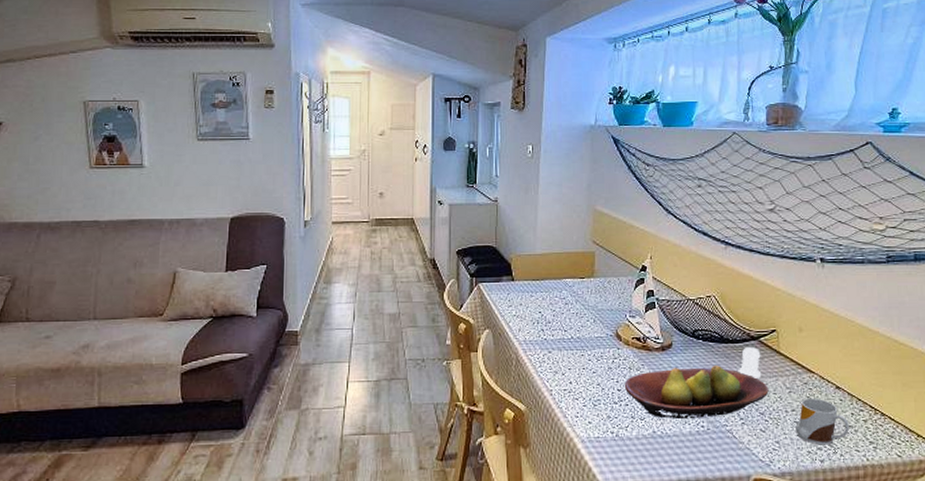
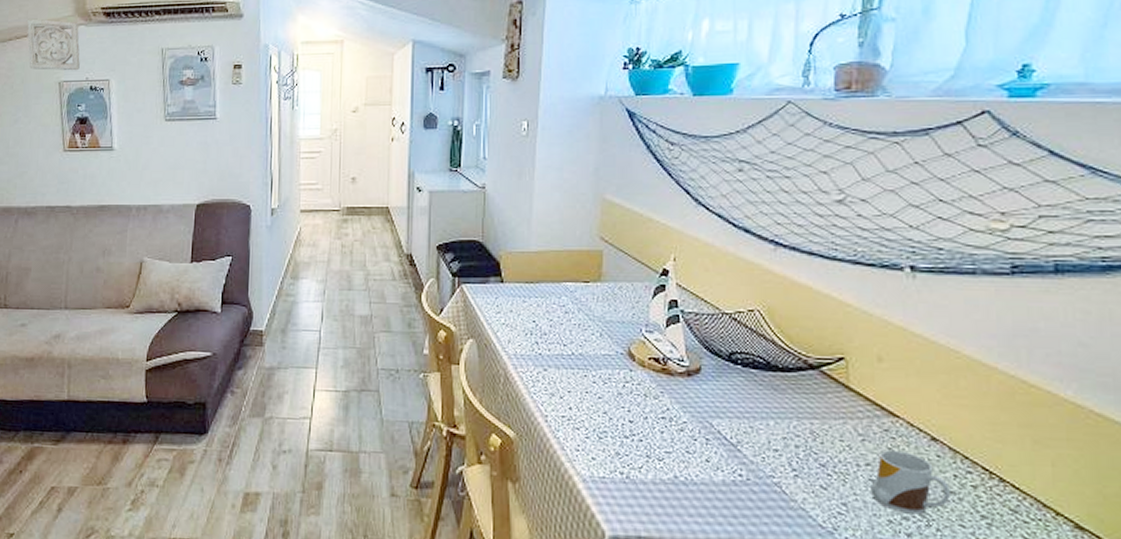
wall ornament: none [47,39,107,91] -> present [27,19,80,71]
fruit bowl: present [624,366,769,419] -> none [637,398,833,464]
salt shaker: present [738,347,762,378] -> none [790,378,823,419]

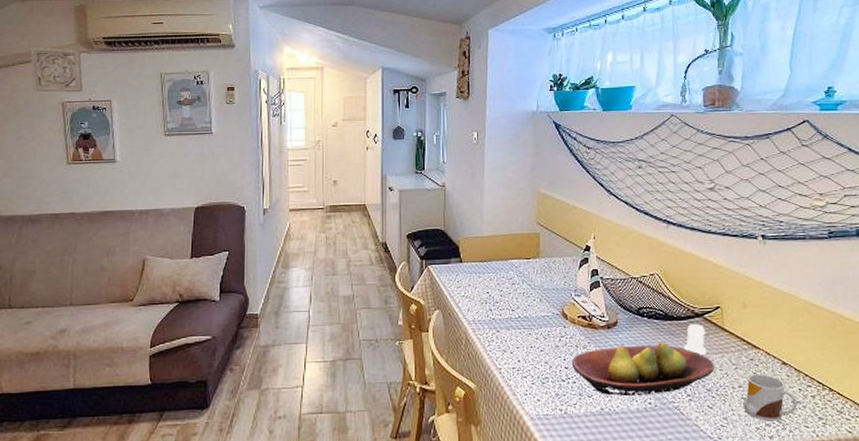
fruit bowl: none [637,398,833,464] -> present [571,343,715,396]
salt shaker: none [790,378,823,419] -> present [683,324,707,355]

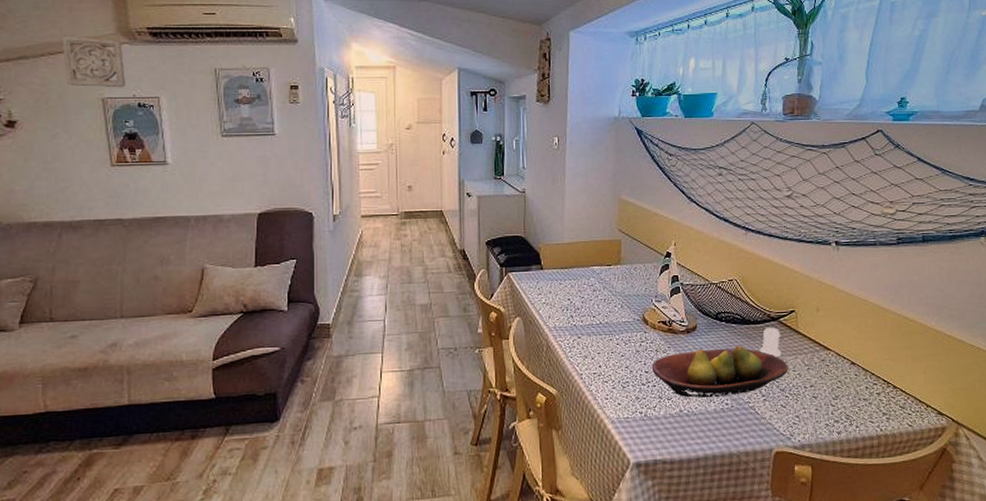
mug: present [743,374,798,421] -> none [814,373,864,418]

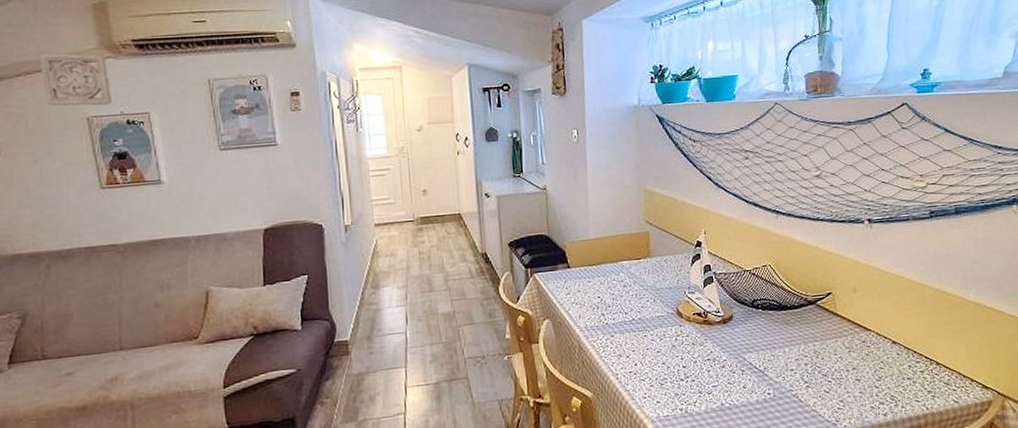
fruit bowl: present [651,346,789,398] -> none [689,332,830,390]
salt shaker: present [759,328,782,357] -> none [798,311,821,342]

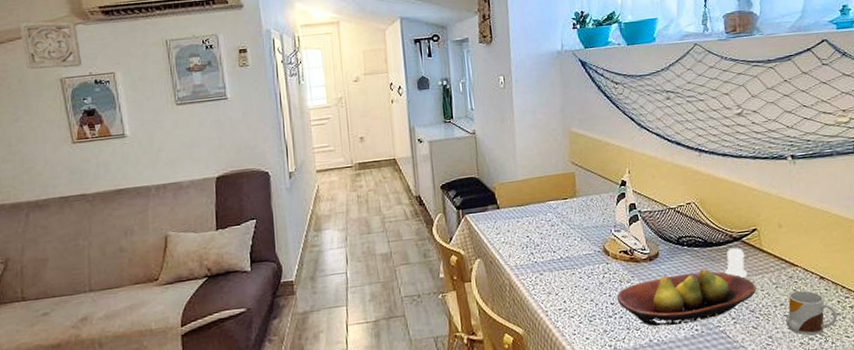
fruit bowl: none [689,332,830,390] -> present [616,269,757,326]
salt shaker: none [798,311,821,342] -> present [724,248,748,278]
mug: none [857,354,908,400] -> present [785,290,838,336]

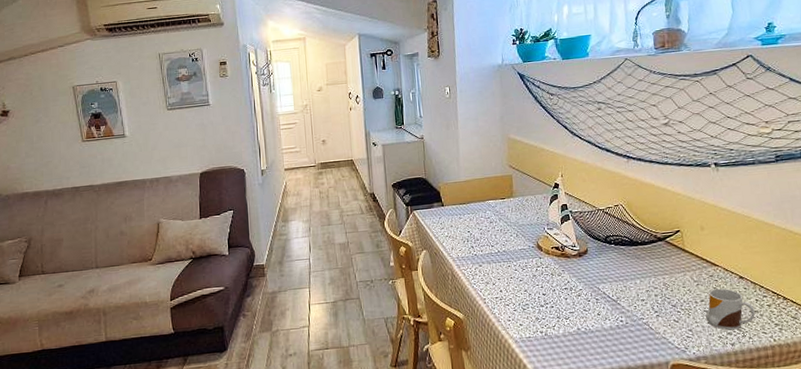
wall ornament: present [20,21,82,69] -> none [40,37,90,78]
fruit bowl: present [616,269,757,326] -> none [548,266,679,316]
salt shaker: present [724,248,748,278] -> none [649,247,671,275]

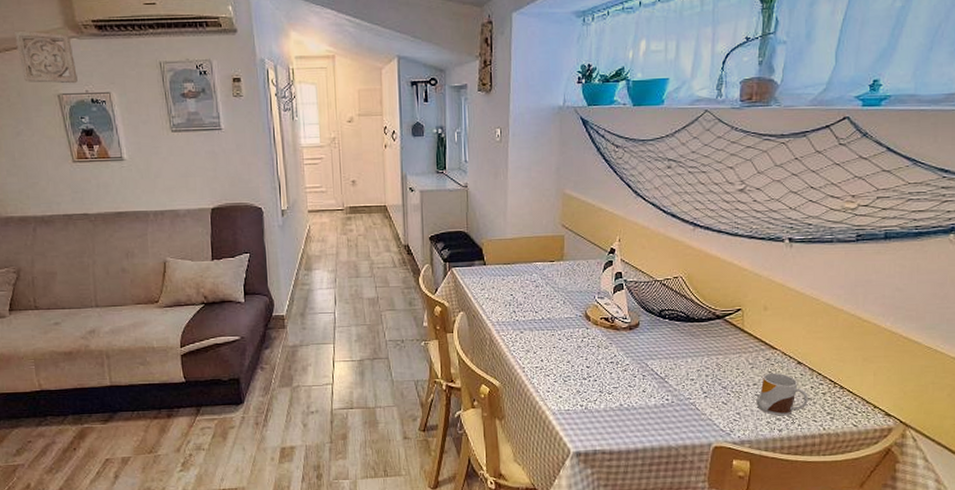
wall ornament: none [40,37,90,78] -> present [15,30,78,84]

